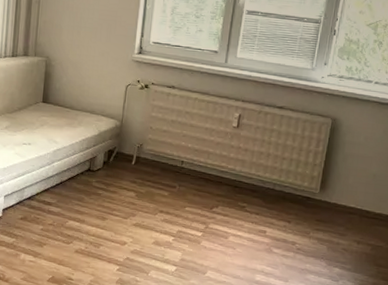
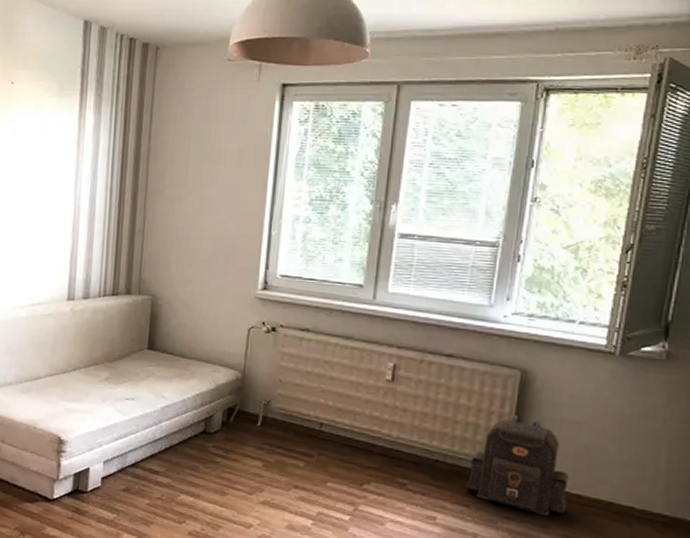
backpack: none [289,152,362,228] -> present [466,415,569,517]

